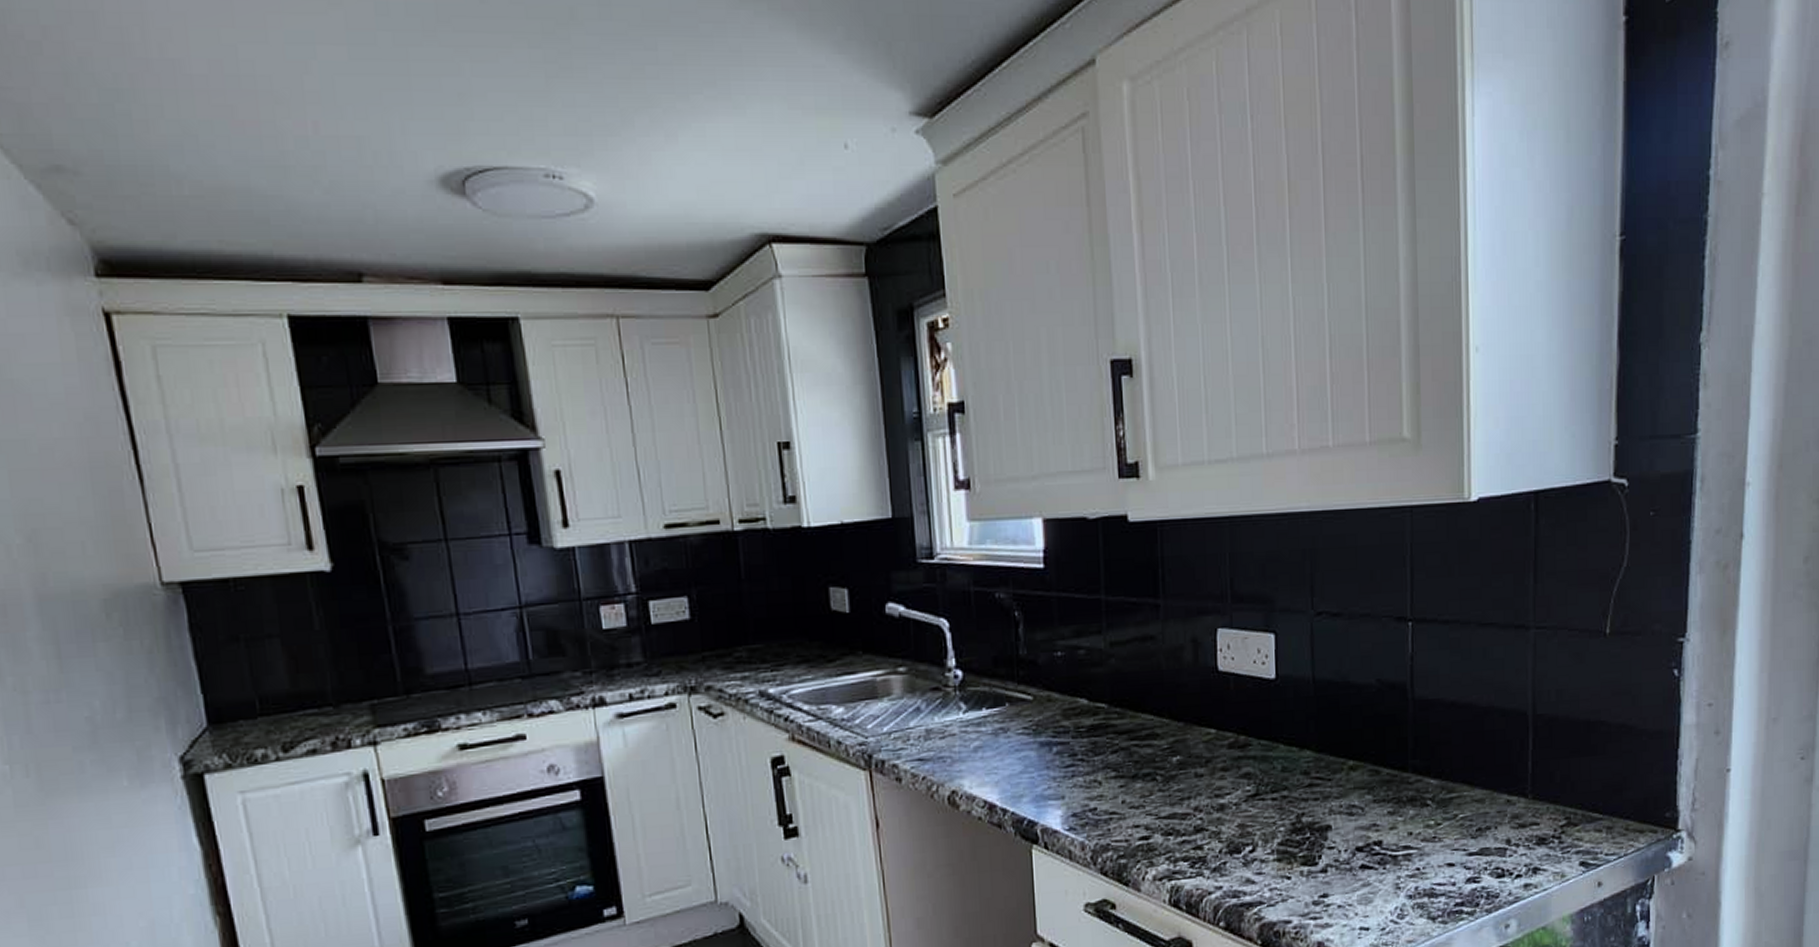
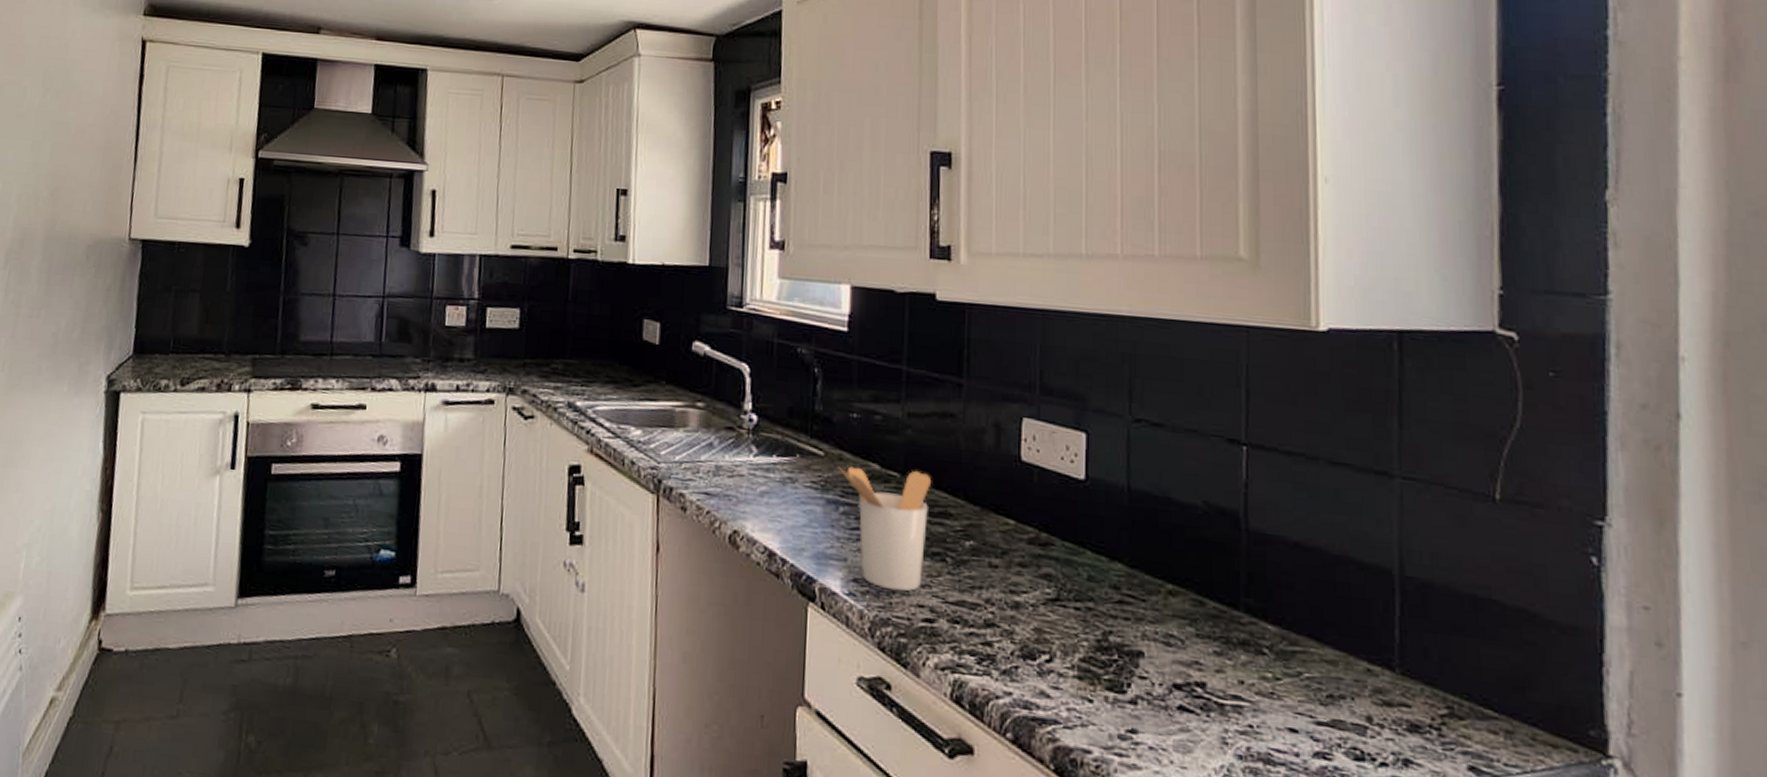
utensil holder: none [1047,698,1138,818] -> present [837,466,932,592]

